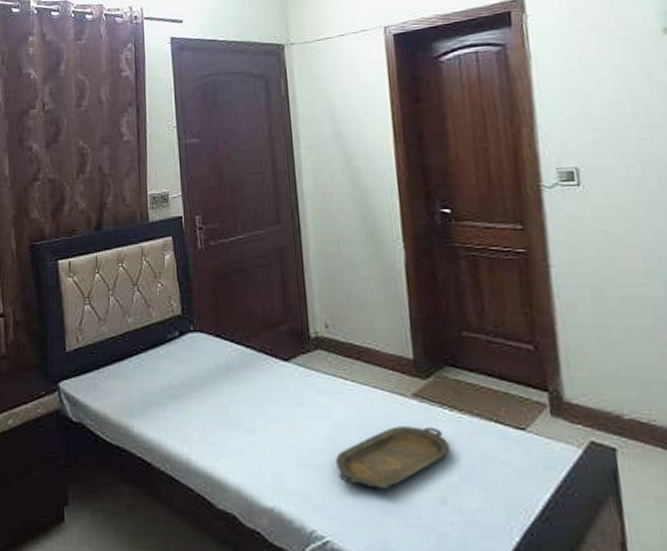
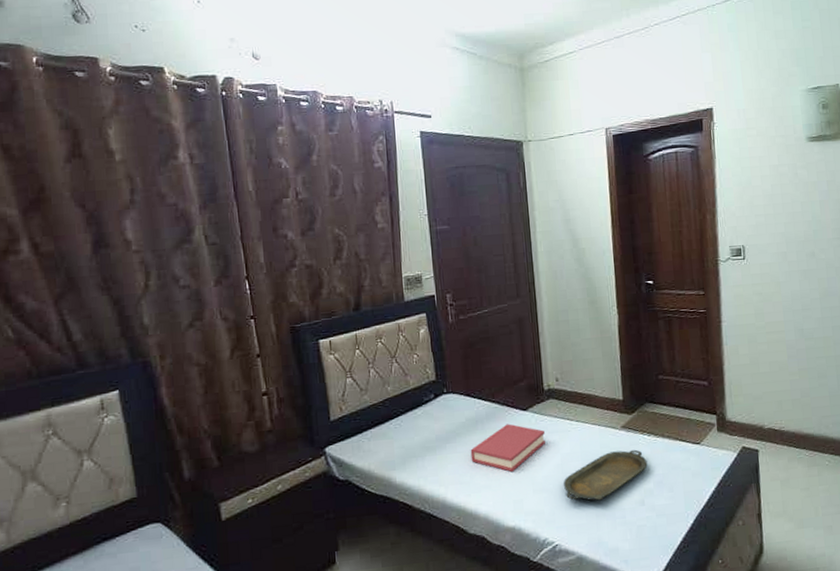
hardback book: none [220,375,313,438] -> present [470,423,546,473]

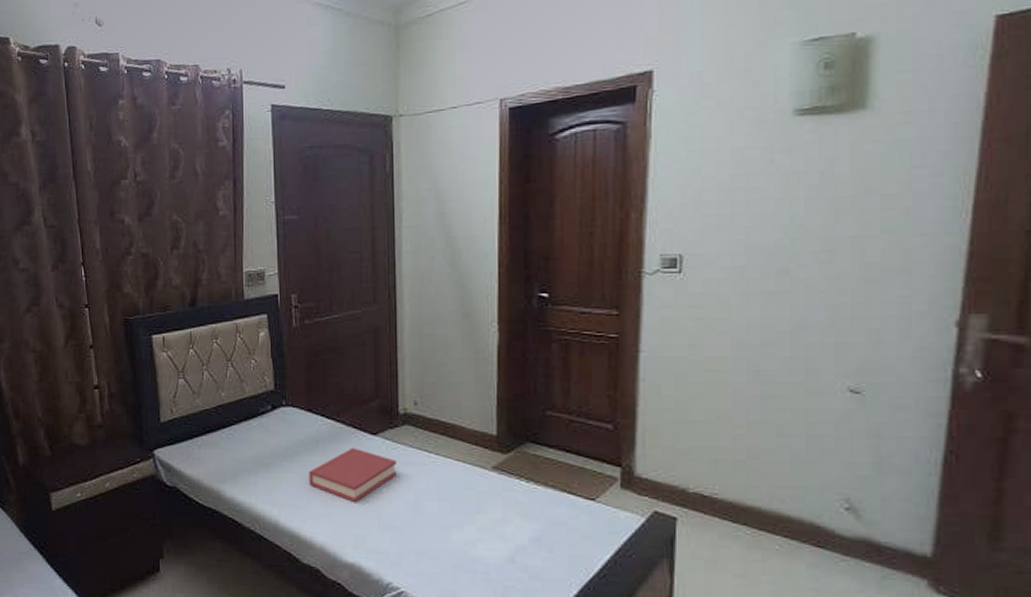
serving tray: present [564,449,648,501] -> none [416,495,523,550]

